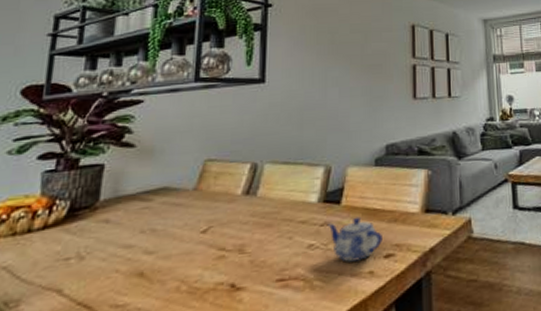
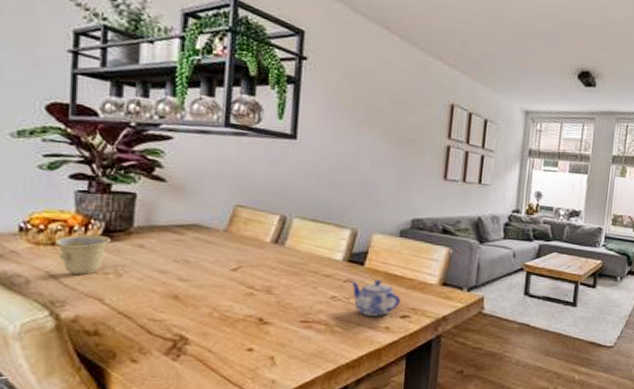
cup: none [15,215,75,266] -> present [54,234,110,275]

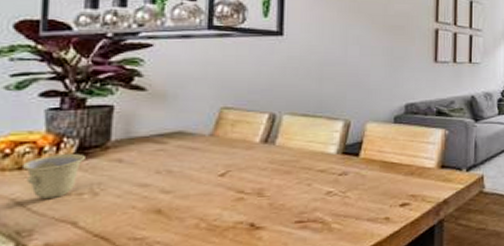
teapot: present [350,279,401,317] -> none [346,169,399,209]

